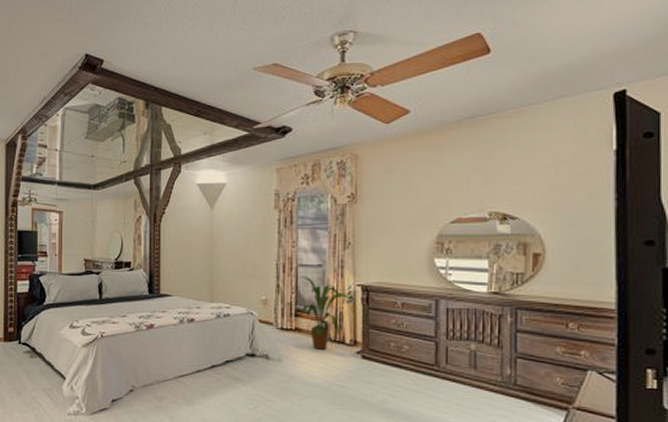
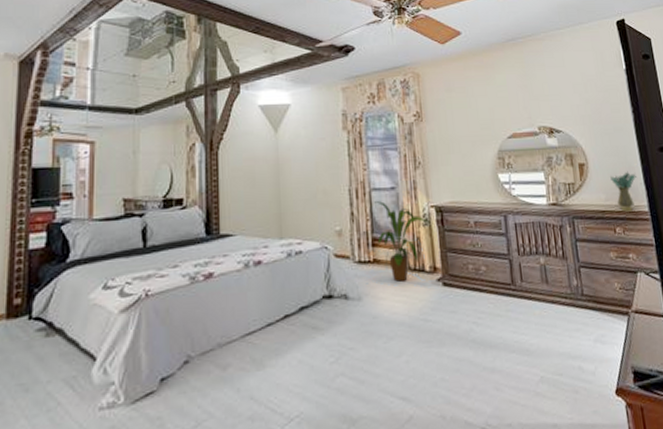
vase: none [572,265,608,308] -> present [610,171,638,212]

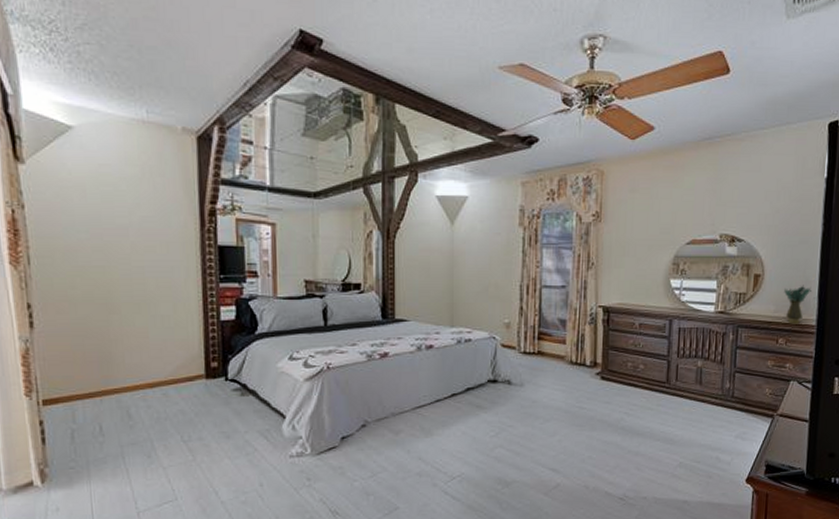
house plant: present [374,201,431,282] -> none [543,298,596,373]

